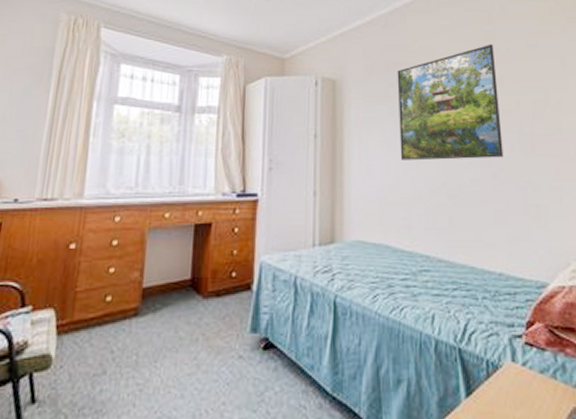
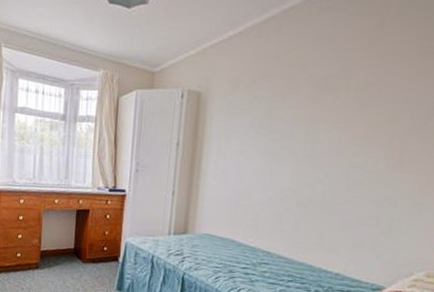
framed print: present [397,44,504,161] -> none [255,52,379,172]

